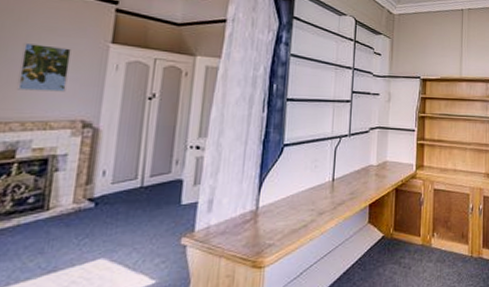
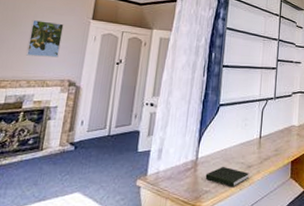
book: none [268,214,321,238] -> present [205,166,249,188]

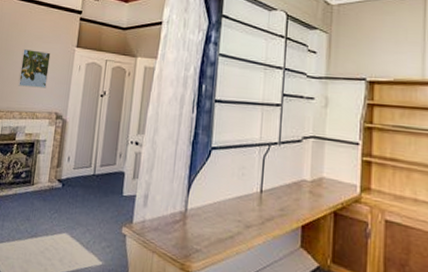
book: present [205,166,249,188] -> none [195,222,248,250]

